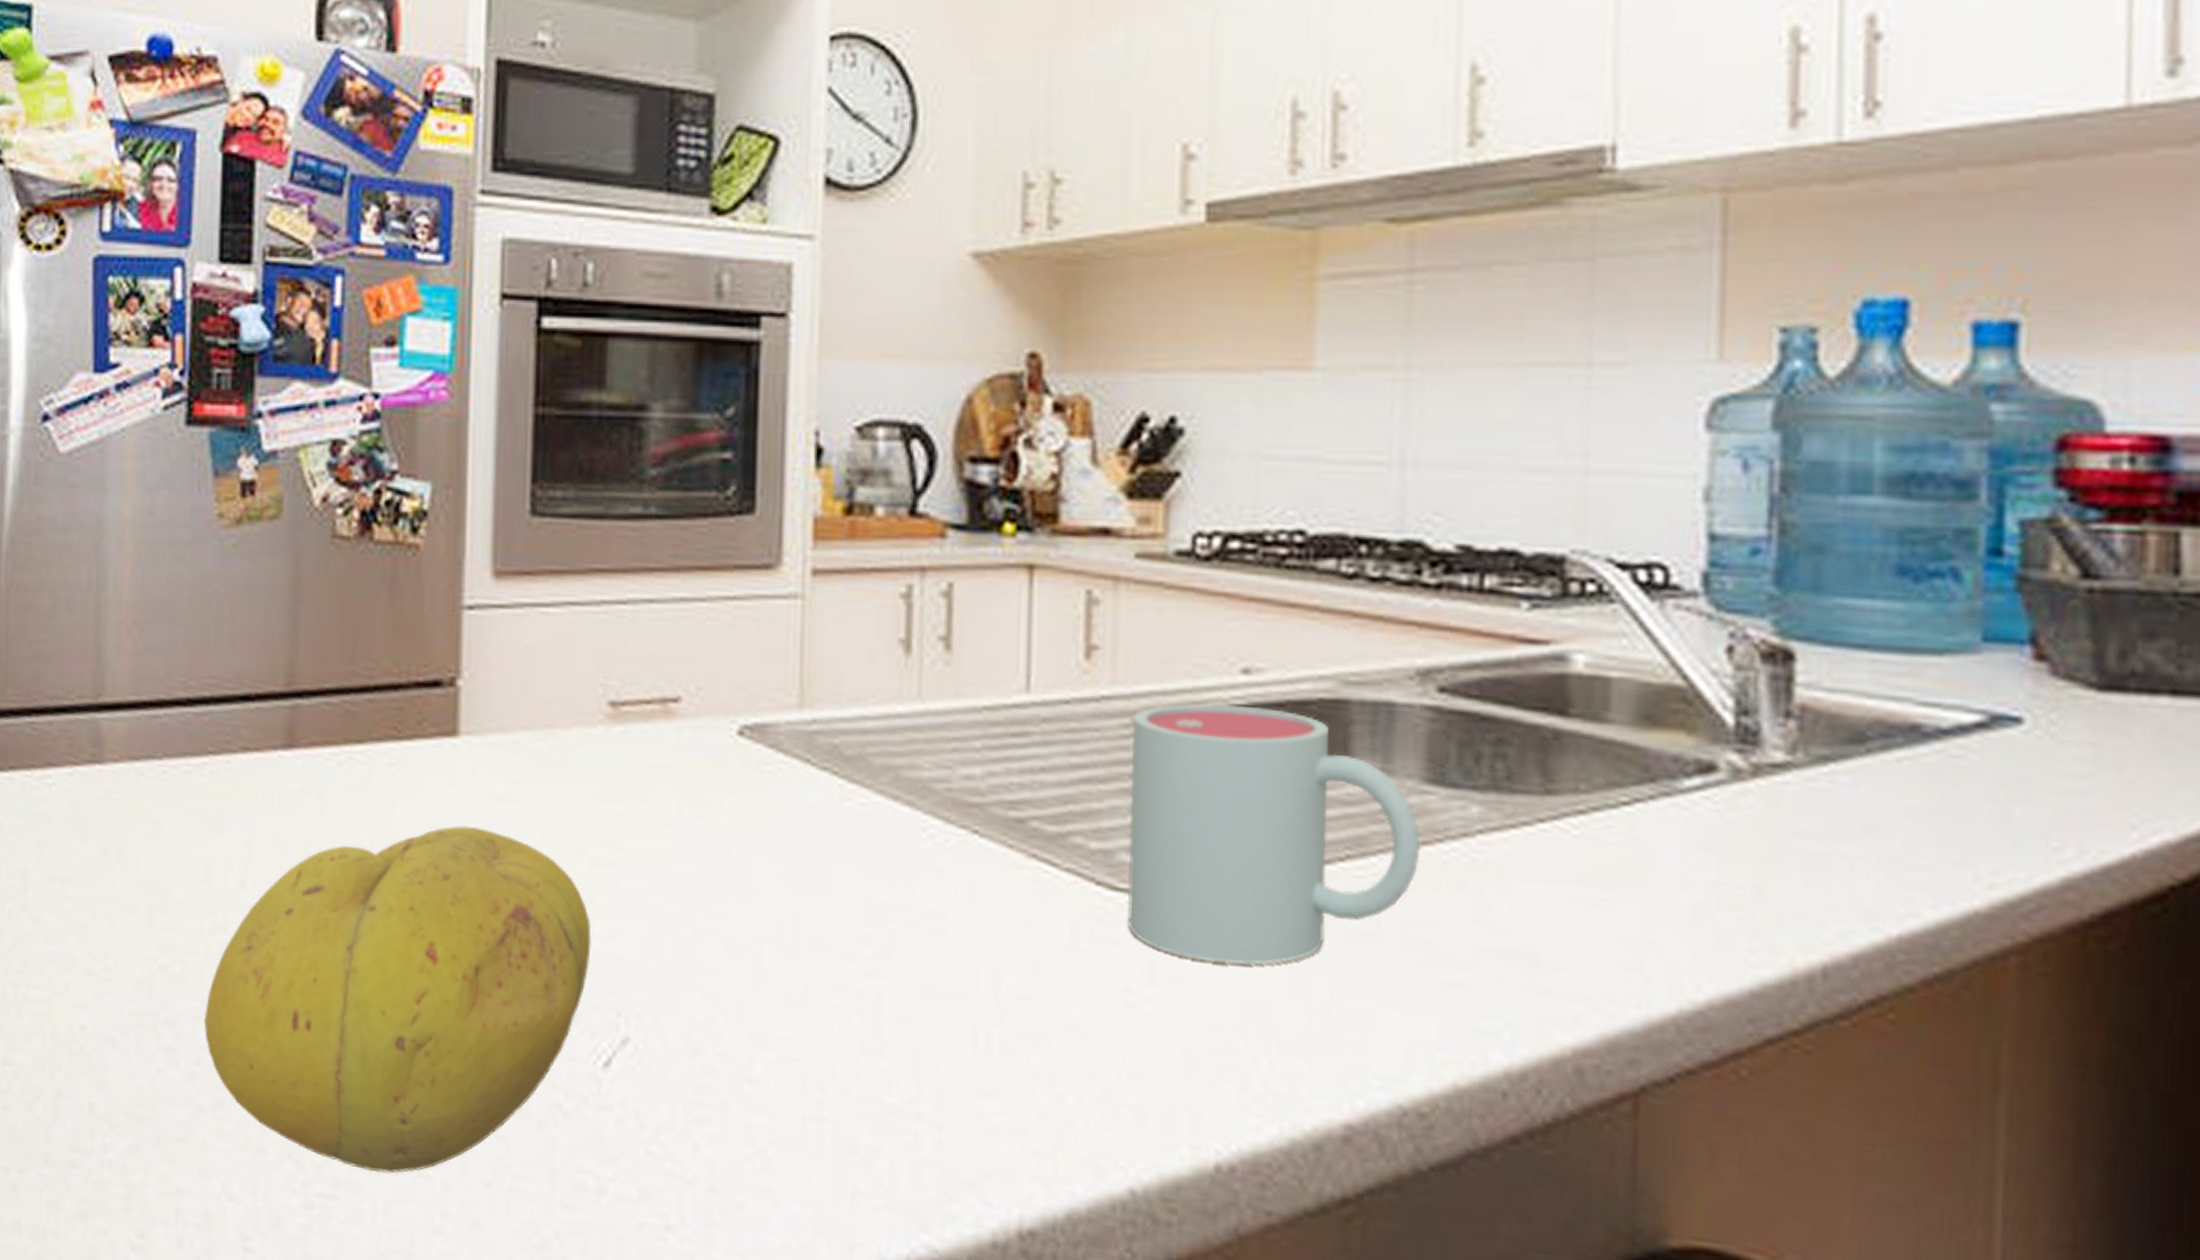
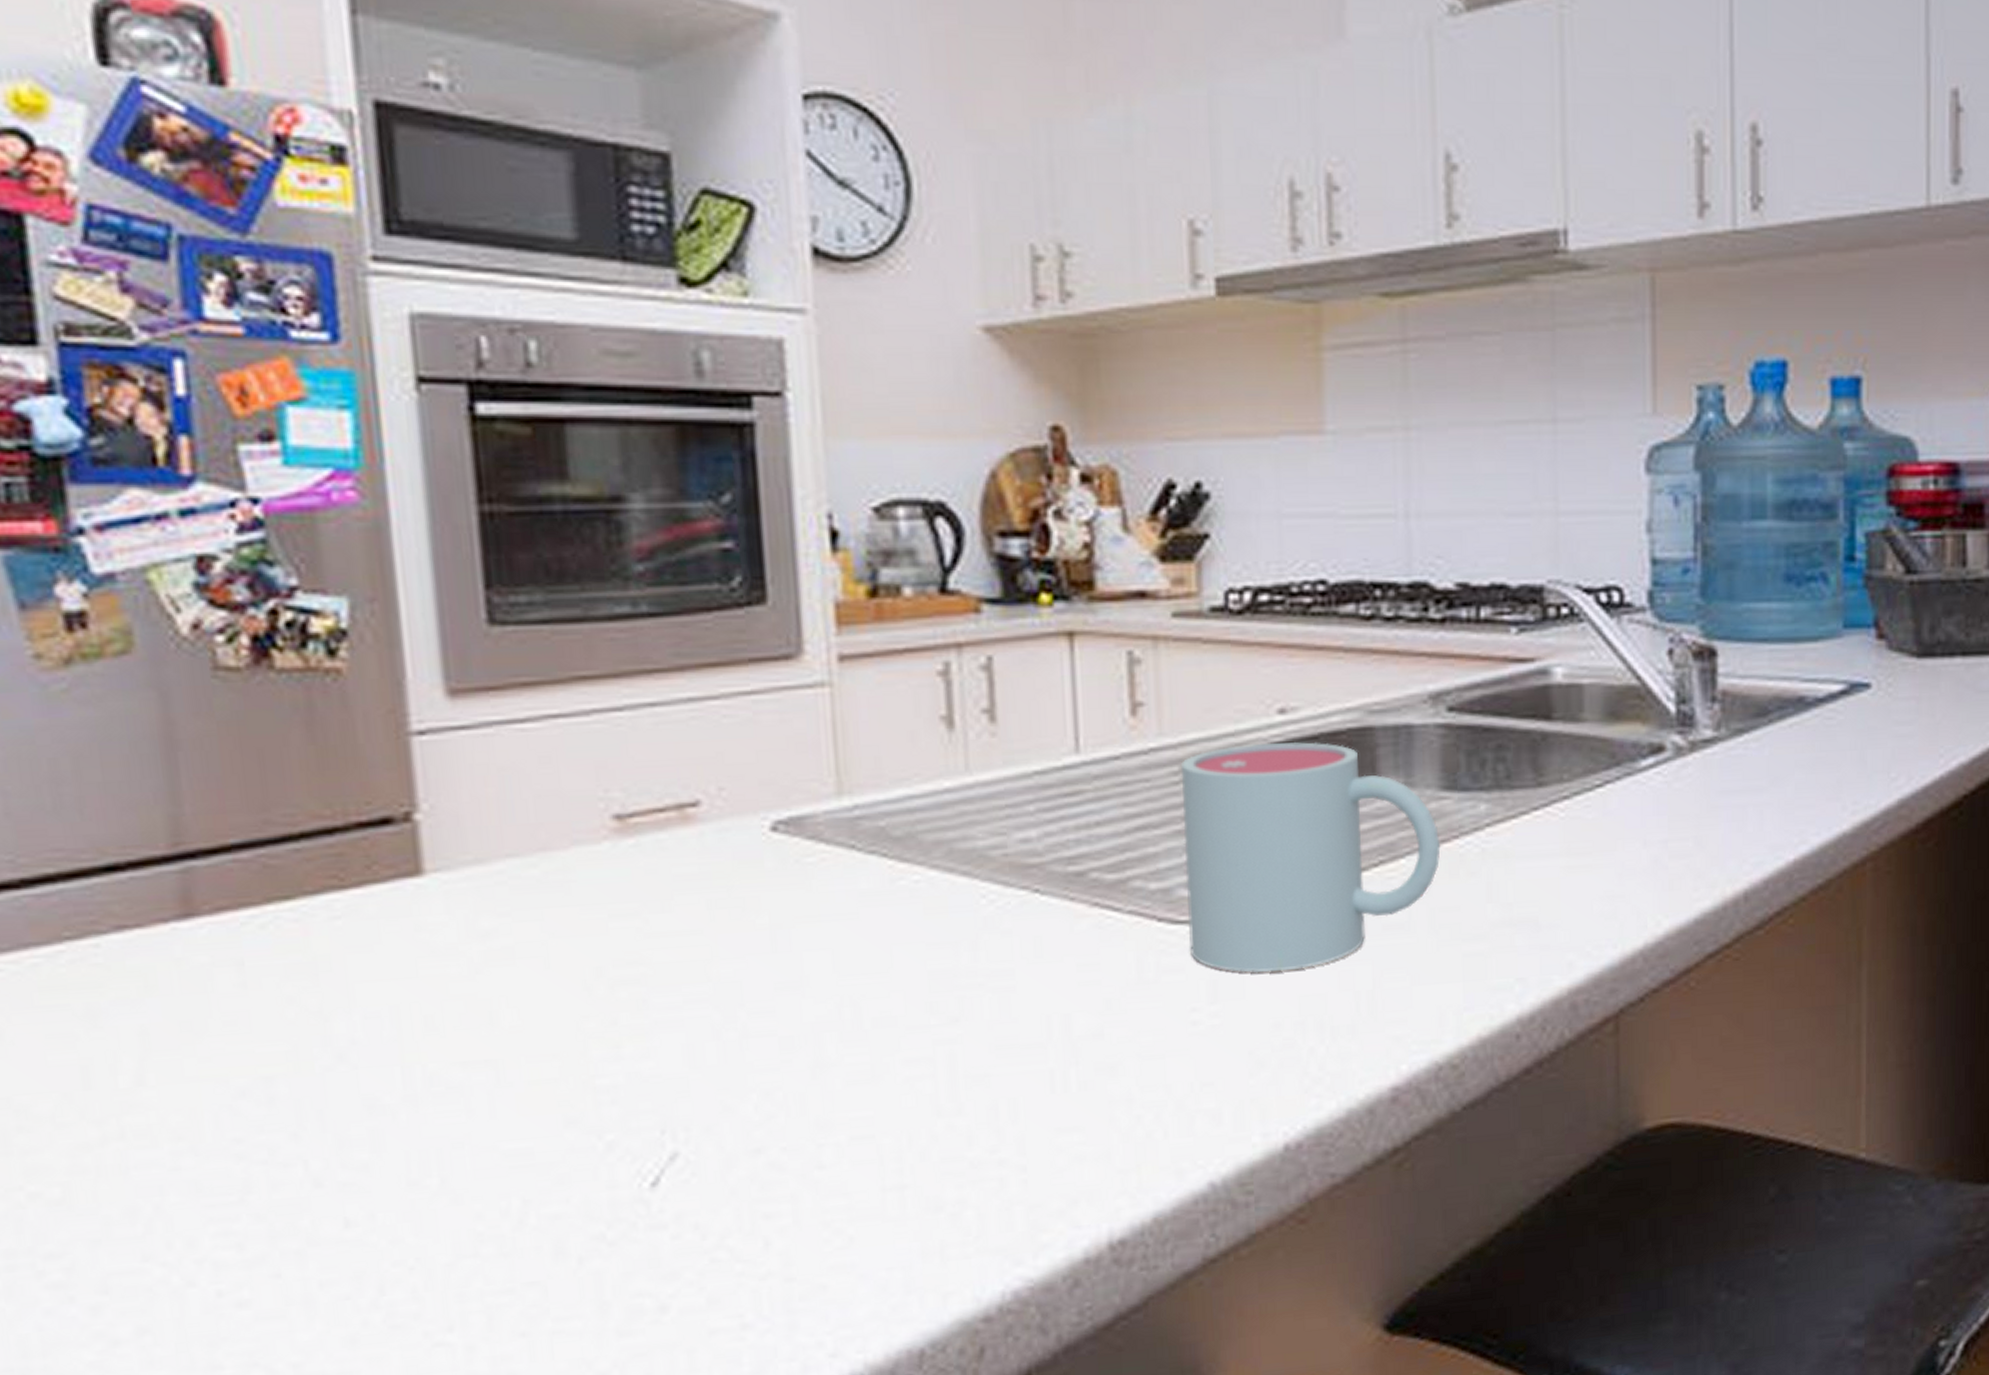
fruit: present [203,825,592,1174] -> none [106,968,622,1357]

